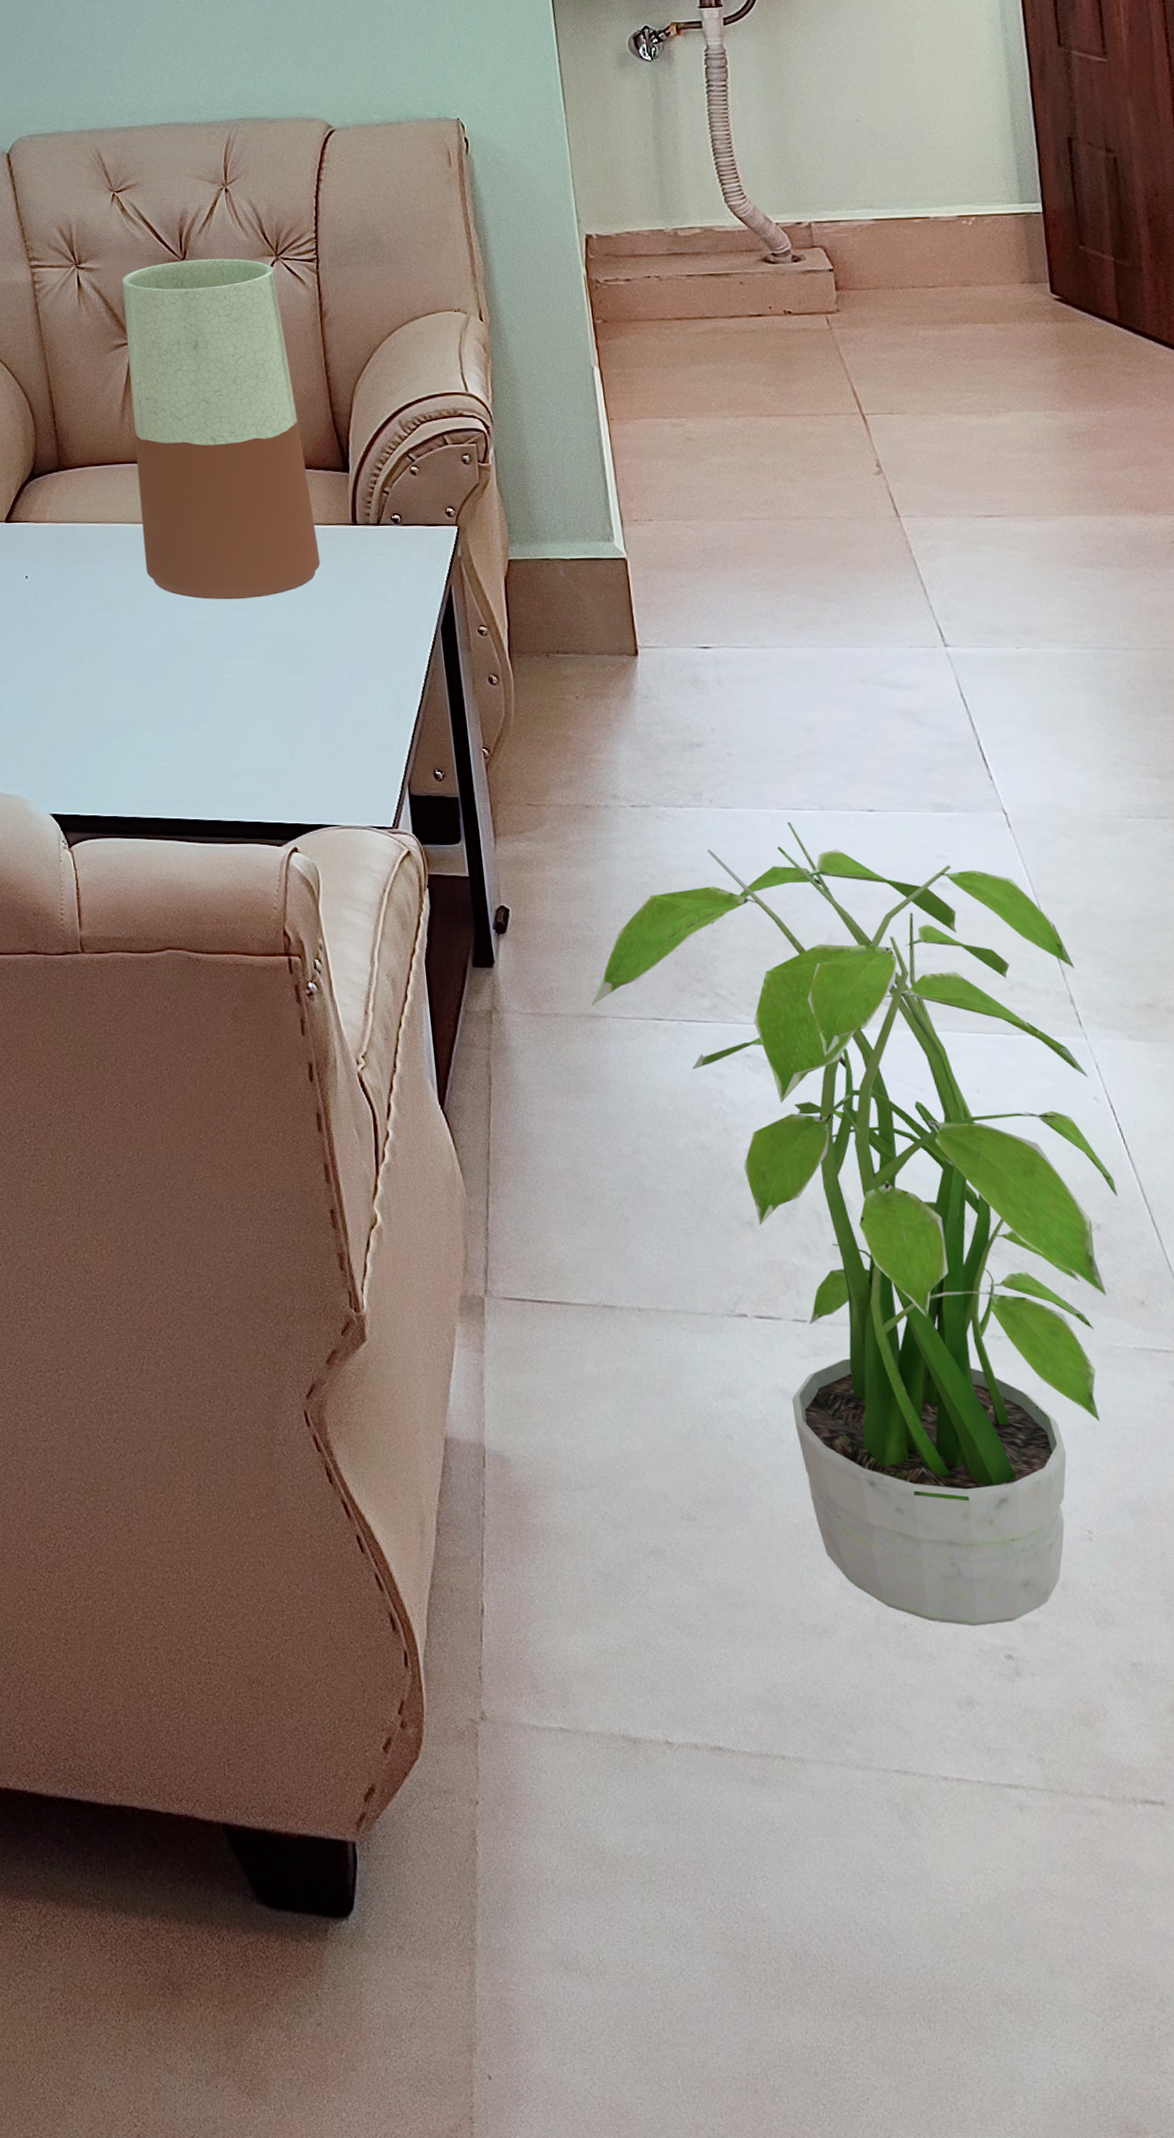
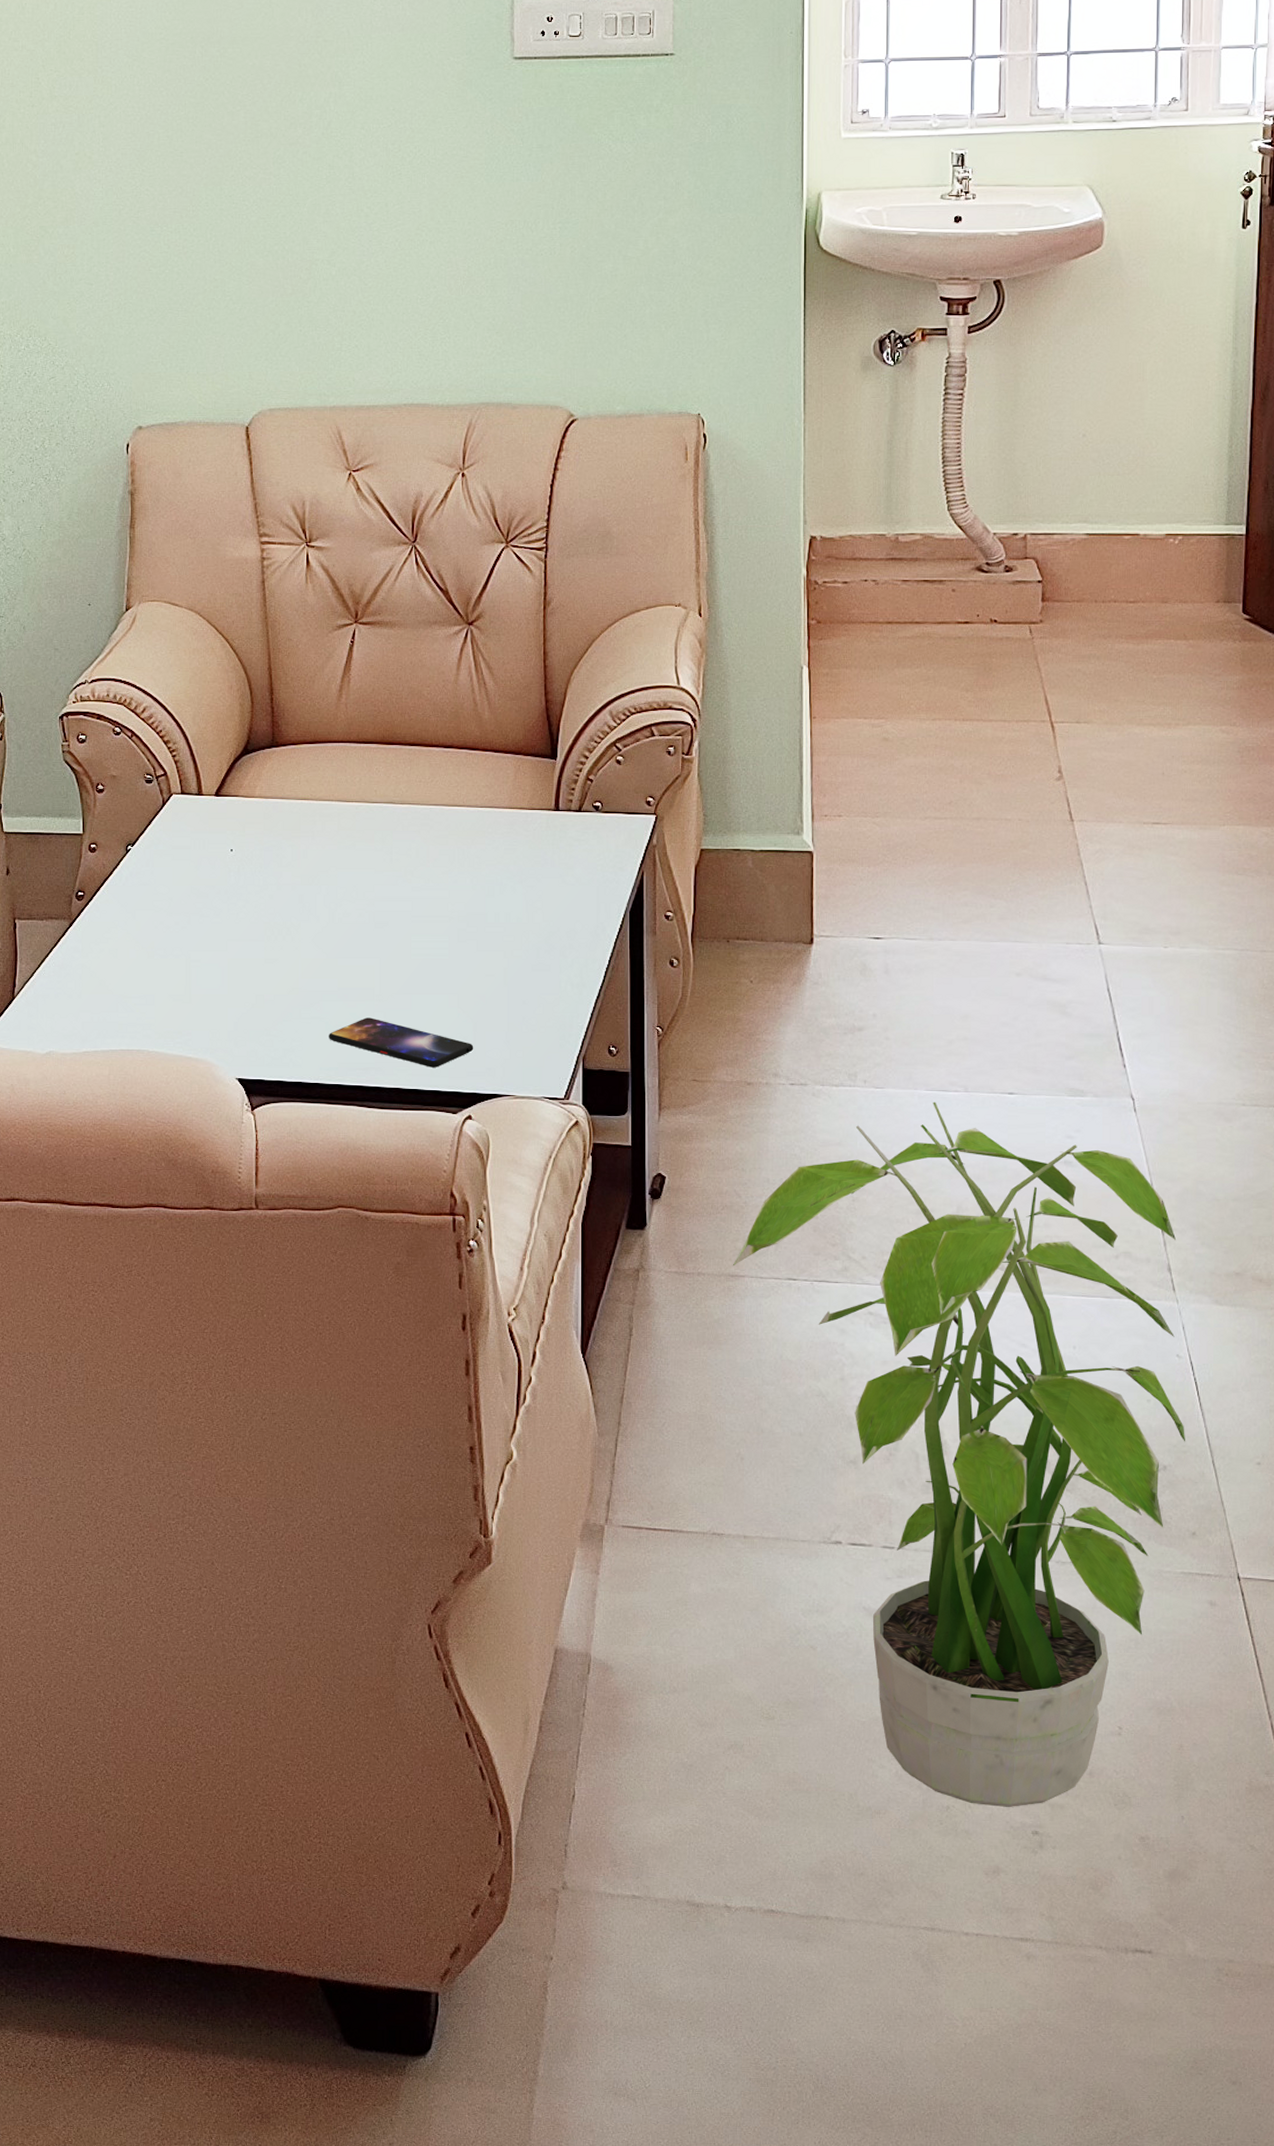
vase: present [121,258,321,599] -> none [350,542,520,878]
smartphone: none [141,746,293,798] -> present [329,1017,474,1068]

